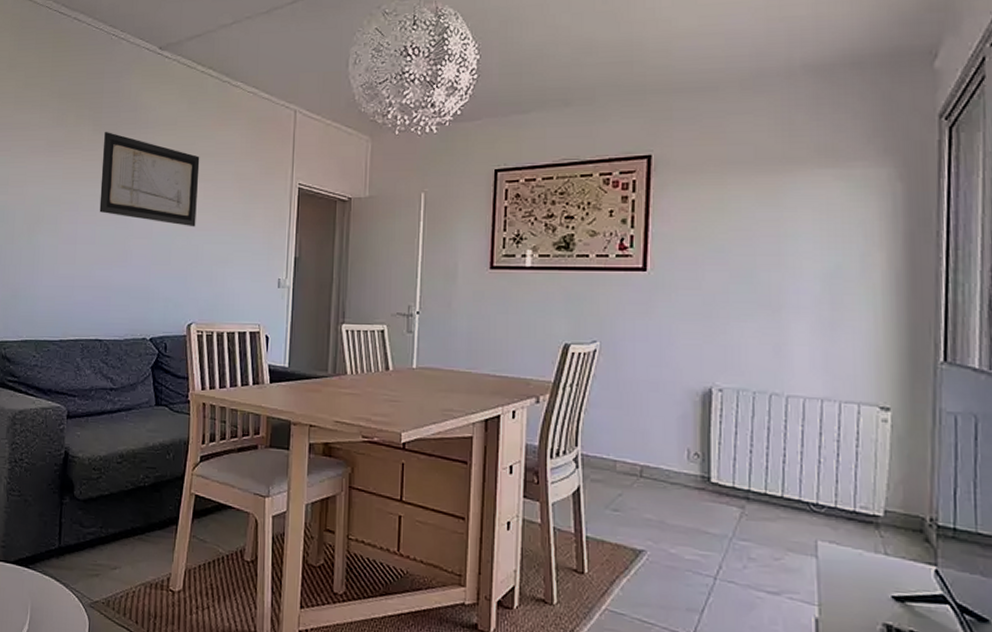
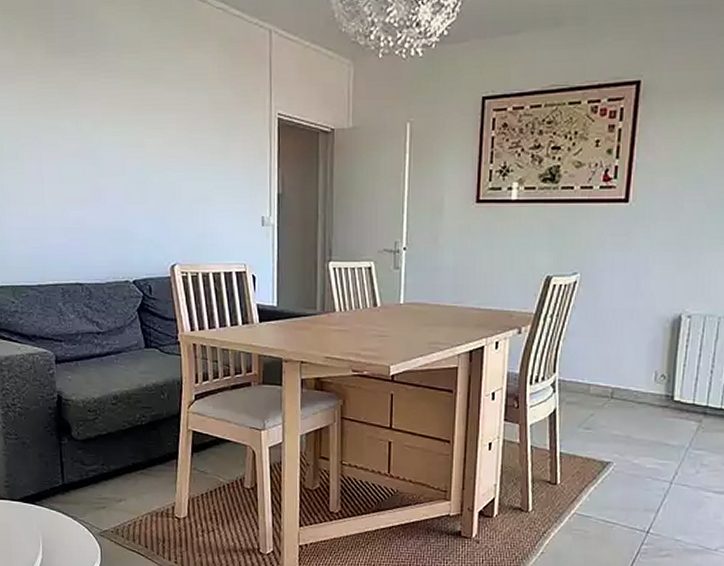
wall art: present [99,132,200,227] -> none [60,55,171,163]

